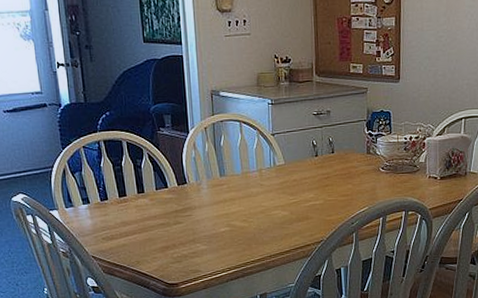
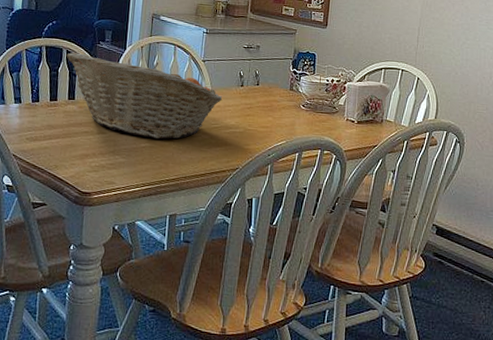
fruit basket: none [127,142,298,222] -> present [66,52,223,140]

